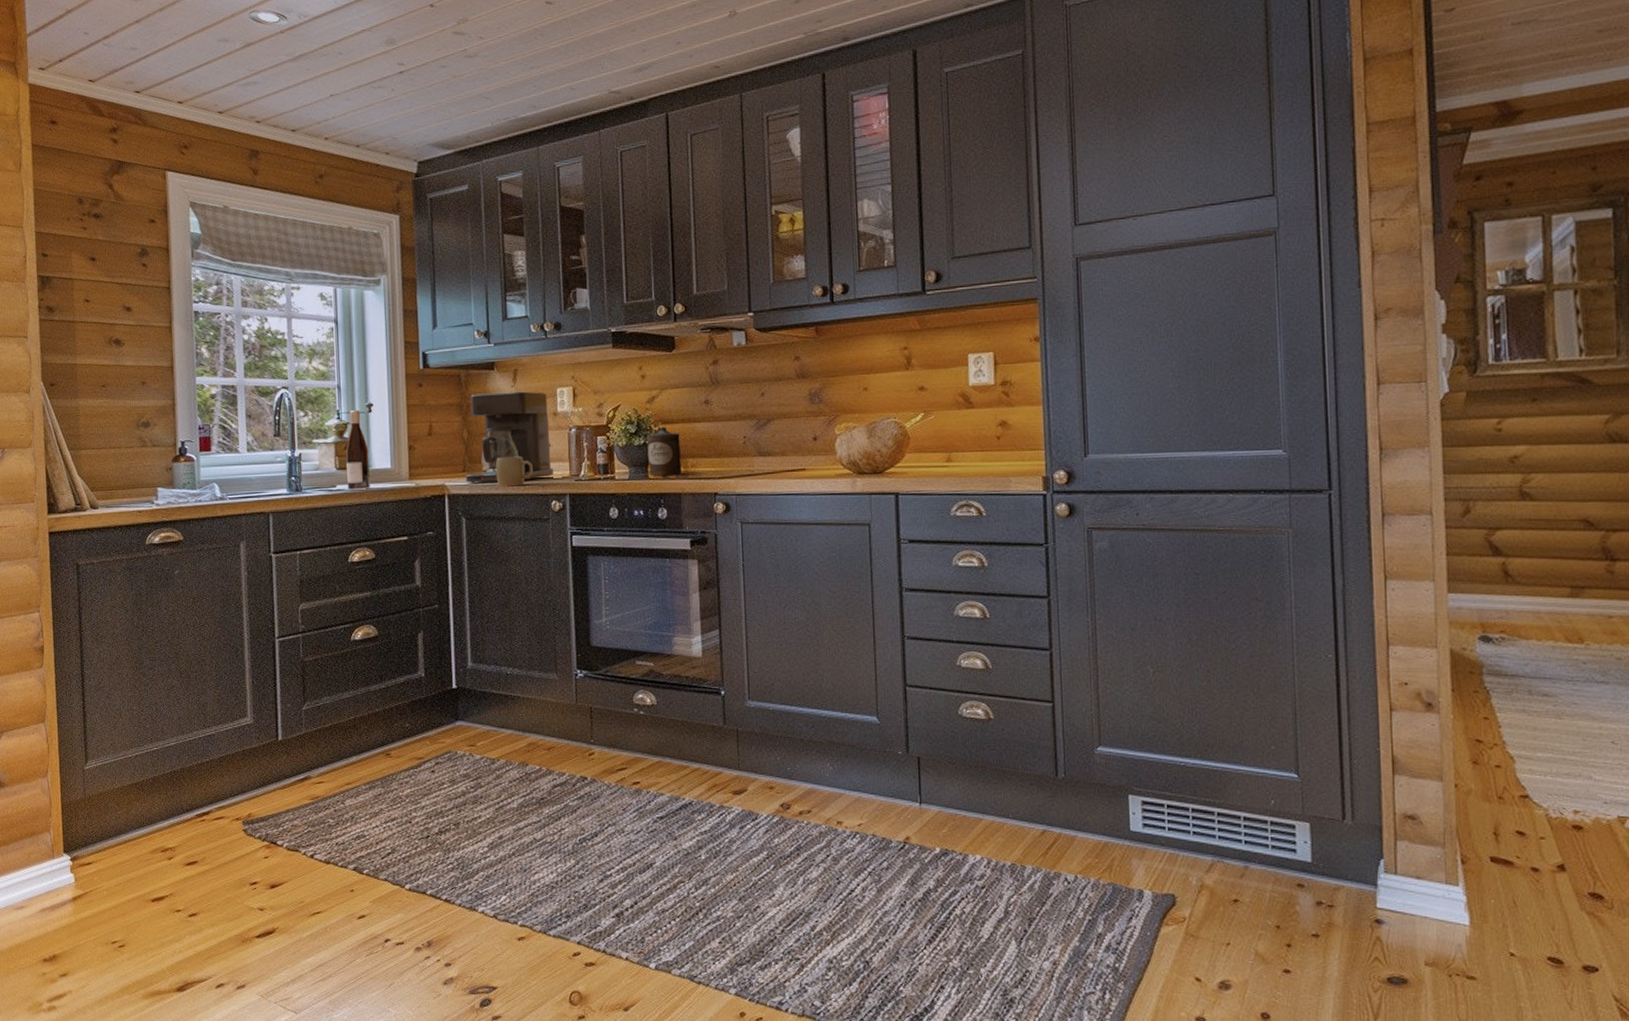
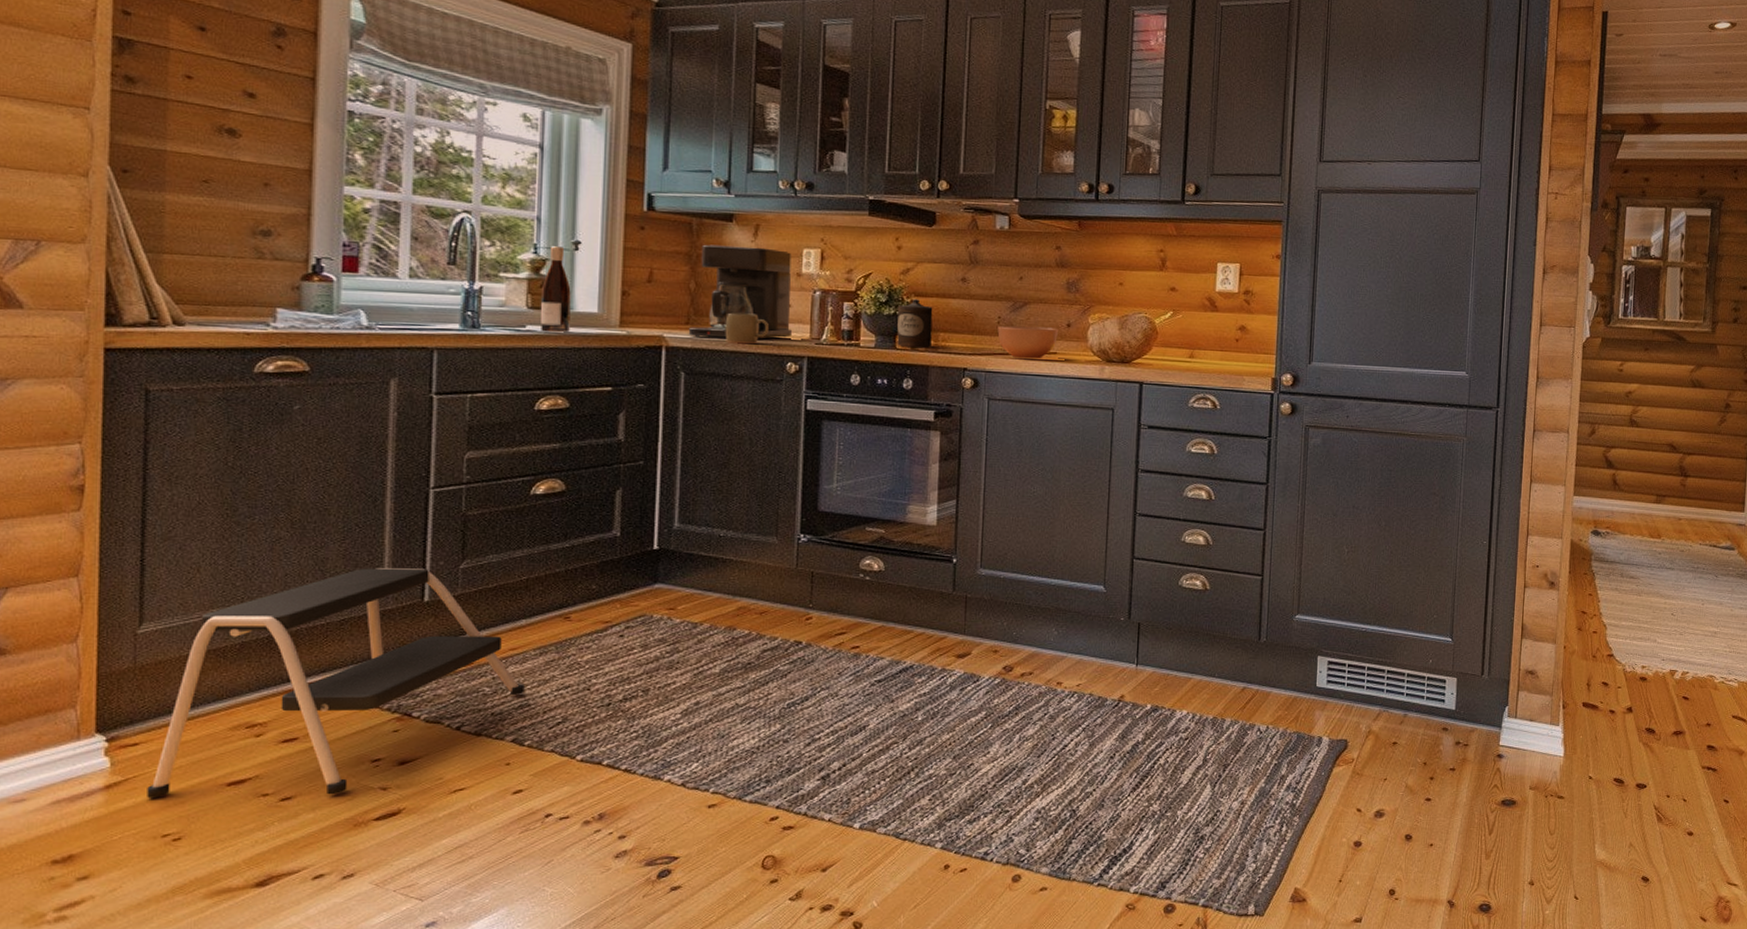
step stool: none [99,711,360,913] -> present [147,568,525,798]
bowl: none [744,442,805,478] -> present [997,325,1058,359]

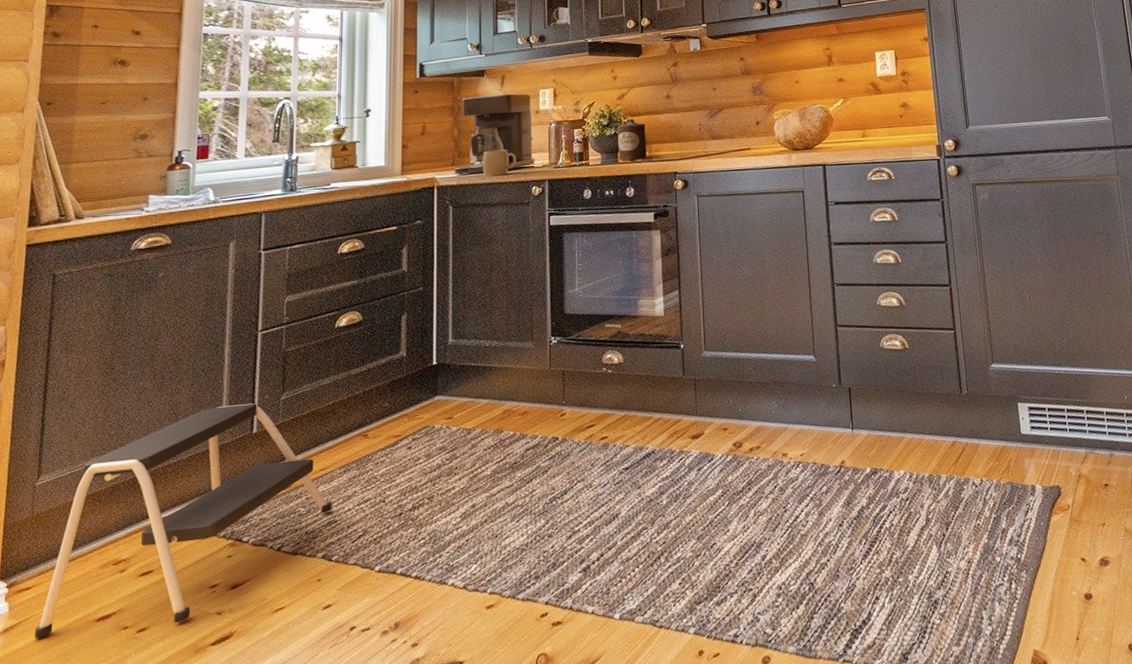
bottle: present [541,246,571,333] -> none [342,115,364,187]
bowl: present [997,325,1058,359] -> none [699,127,750,158]

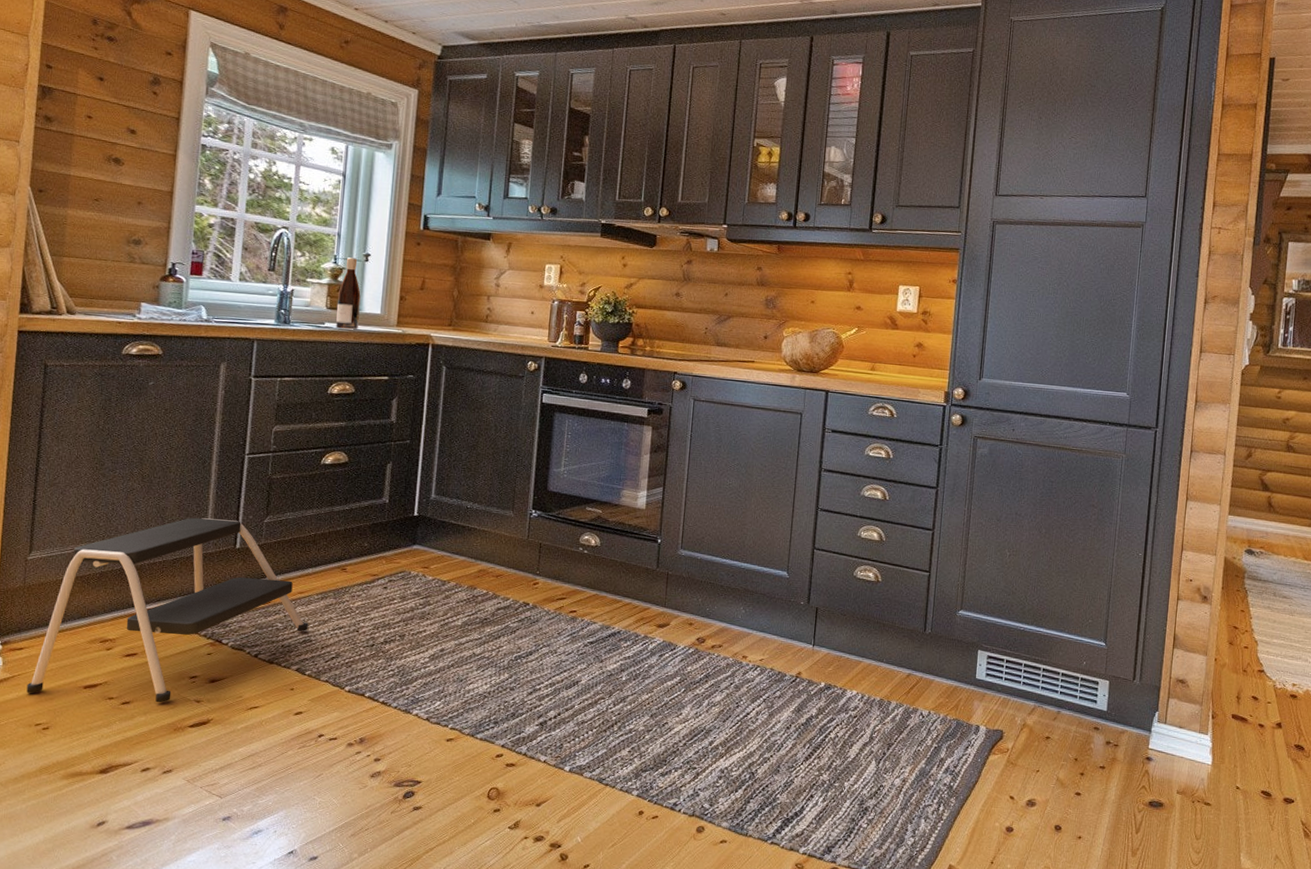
bottle: none [342,115,364,187] -> present [336,257,361,330]
coffee maker: present [454,93,535,176] -> none [450,259,536,341]
mug: present [482,149,516,177] -> none [479,317,515,345]
canister: present [618,119,647,161] -> none [619,310,651,353]

